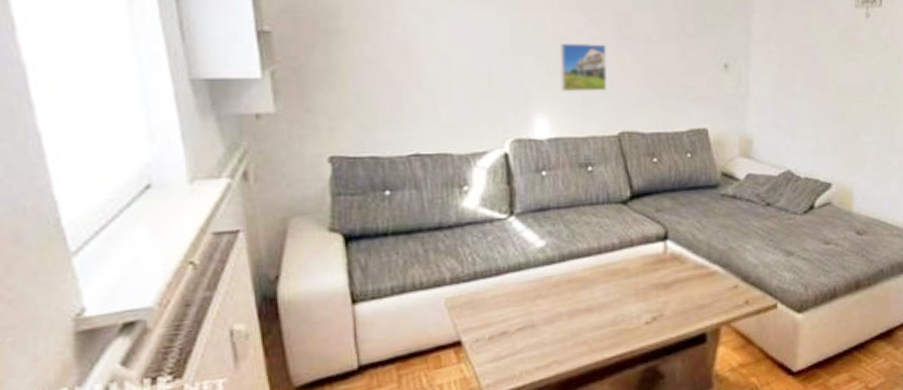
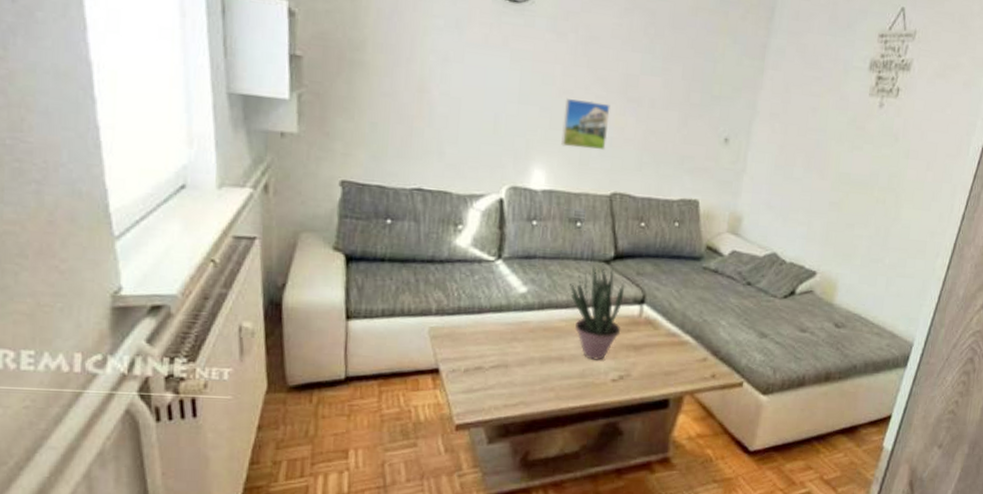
potted plant: none [589,207,648,306] -> present [569,264,625,360]

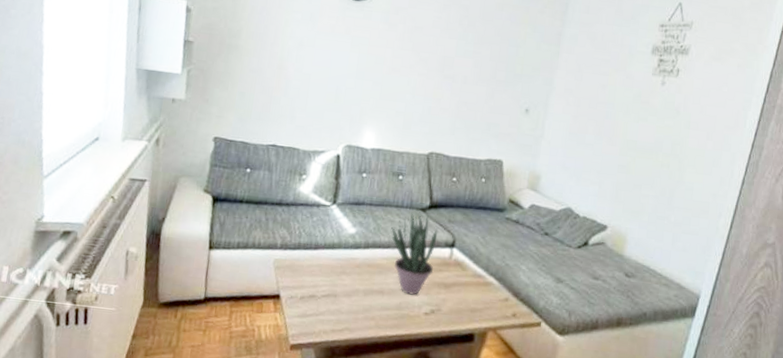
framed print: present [561,98,610,151] -> none [389,74,430,117]

